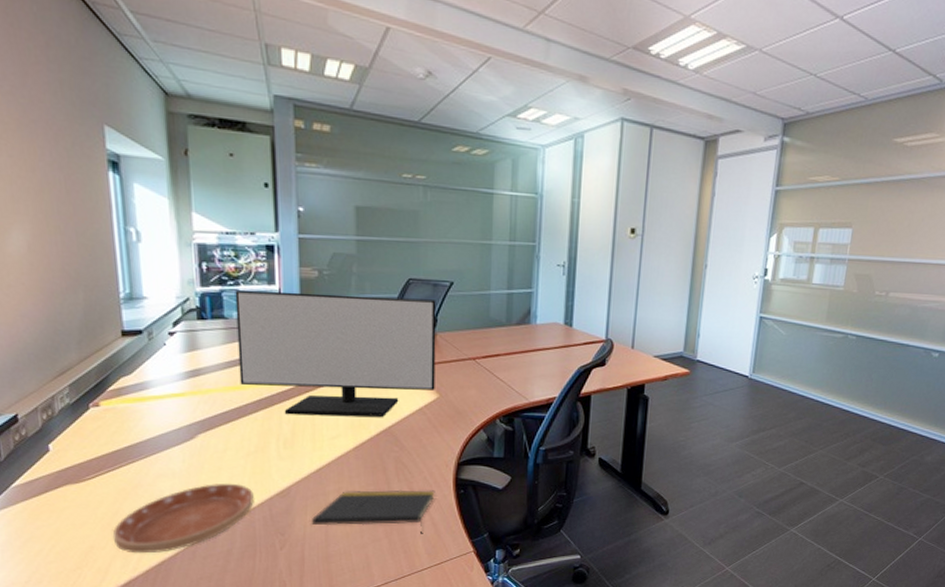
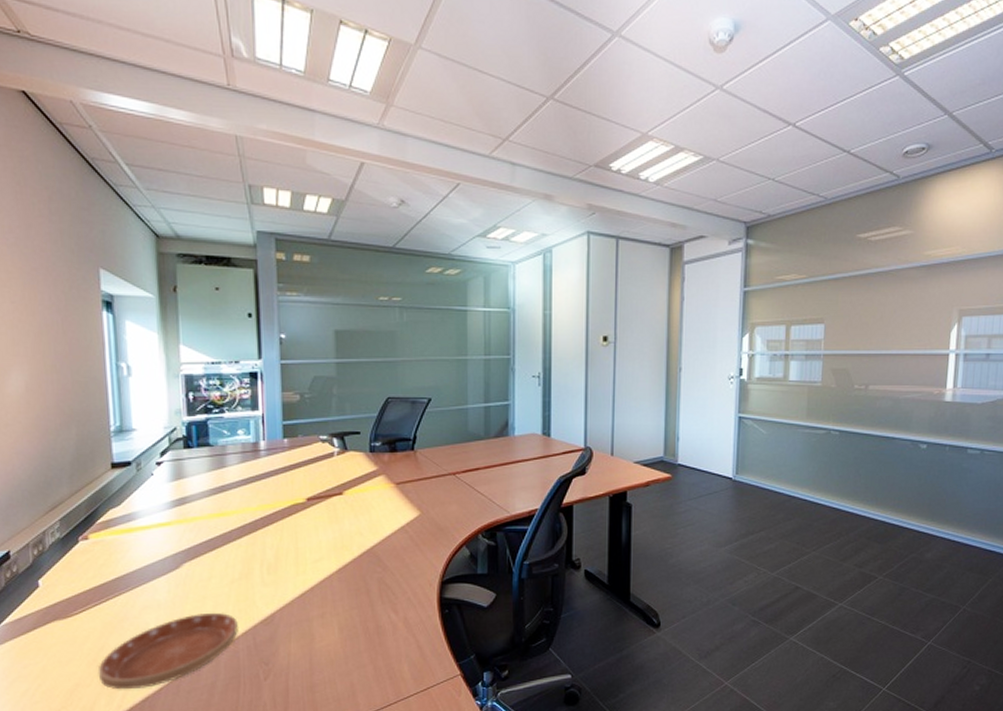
monitor: present [235,290,436,417] -> none [220,416,416,539]
notepad: present [312,489,435,534] -> none [296,611,420,658]

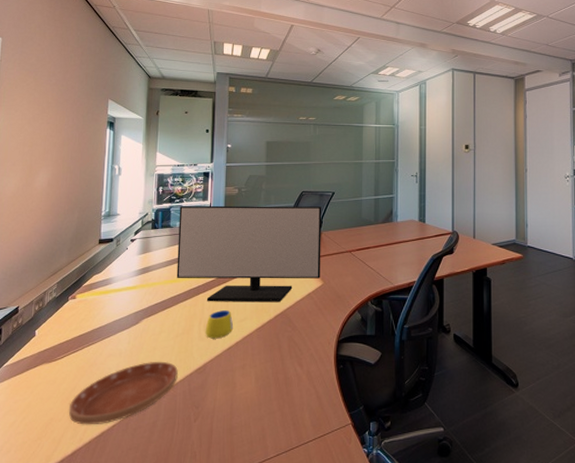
monitor: none [220,416,416,539] -> present [176,205,322,302]
mug: none [269,549,305,584] -> present [205,310,233,339]

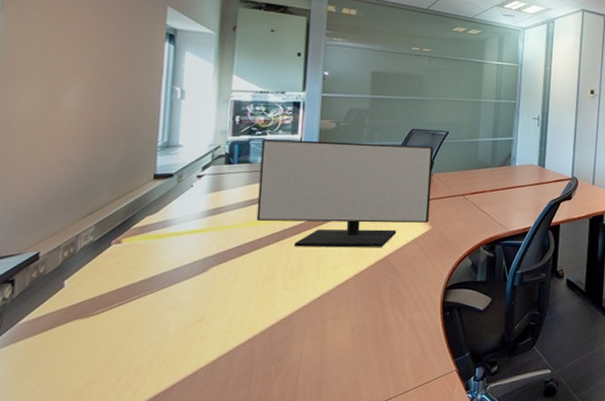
saucer: present [68,362,178,425] -> none [111,314,257,387]
mug: present [205,310,233,339] -> none [291,256,326,287]

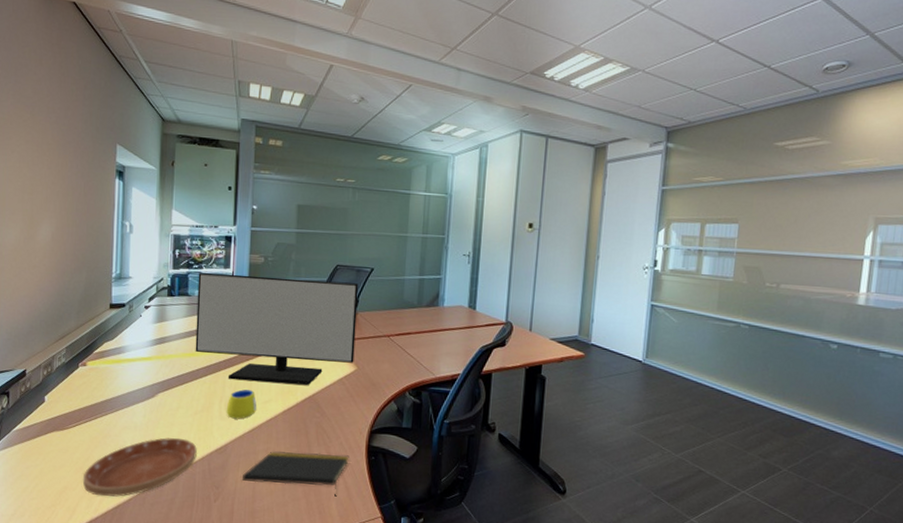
saucer: none [111,314,257,387] -> present [82,437,197,497]
mug: none [291,256,326,287] -> present [226,389,257,419]
notepad: none [309,313,424,356] -> present [243,451,350,497]

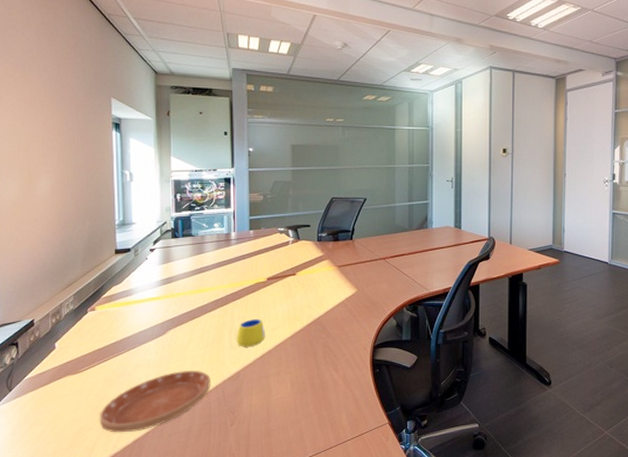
monitor: present [195,272,359,385] -> none [200,213,354,311]
notepad: present [243,451,350,497] -> none [256,370,356,409]

